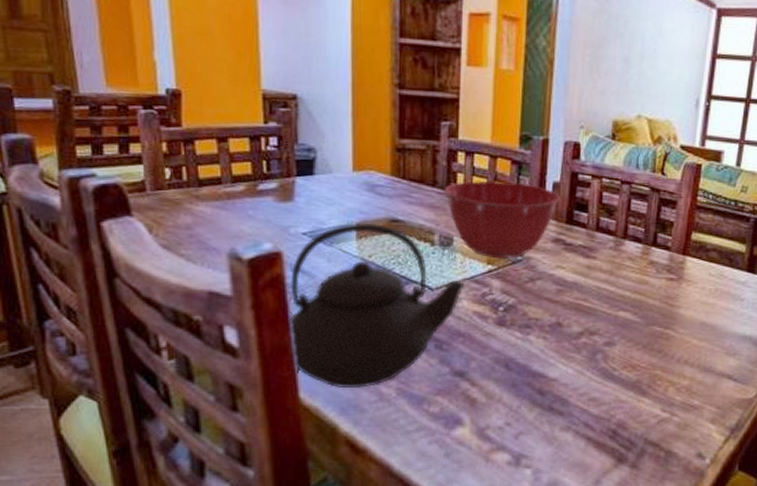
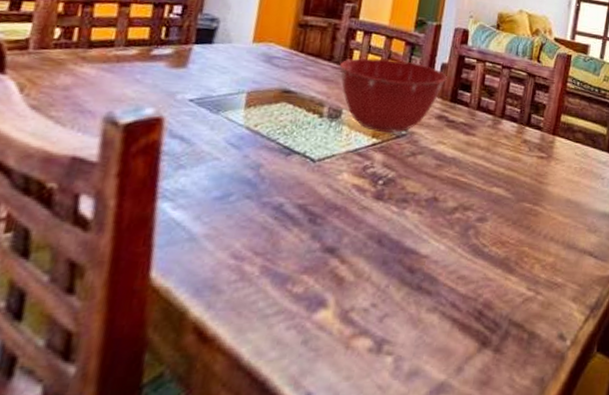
teapot: present [287,223,465,388] -> none [152,92,348,266]

